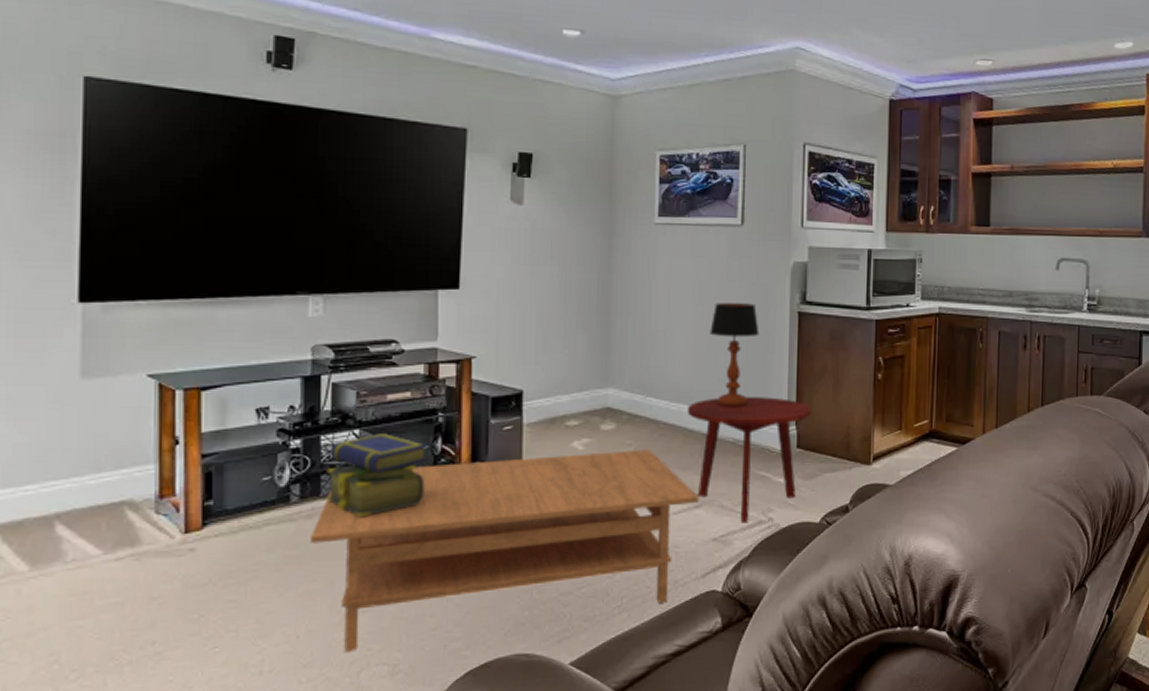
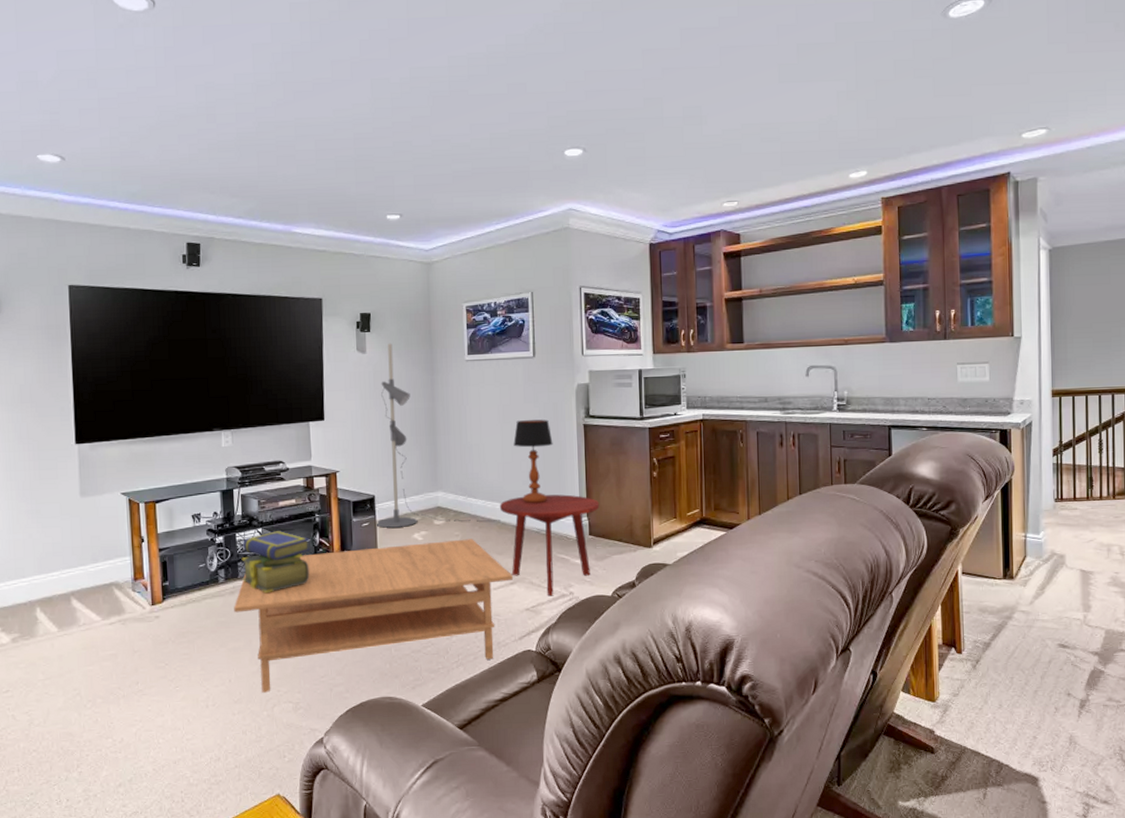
floor lamp: none [522,193,688,433] -> present [376,342,501,528]

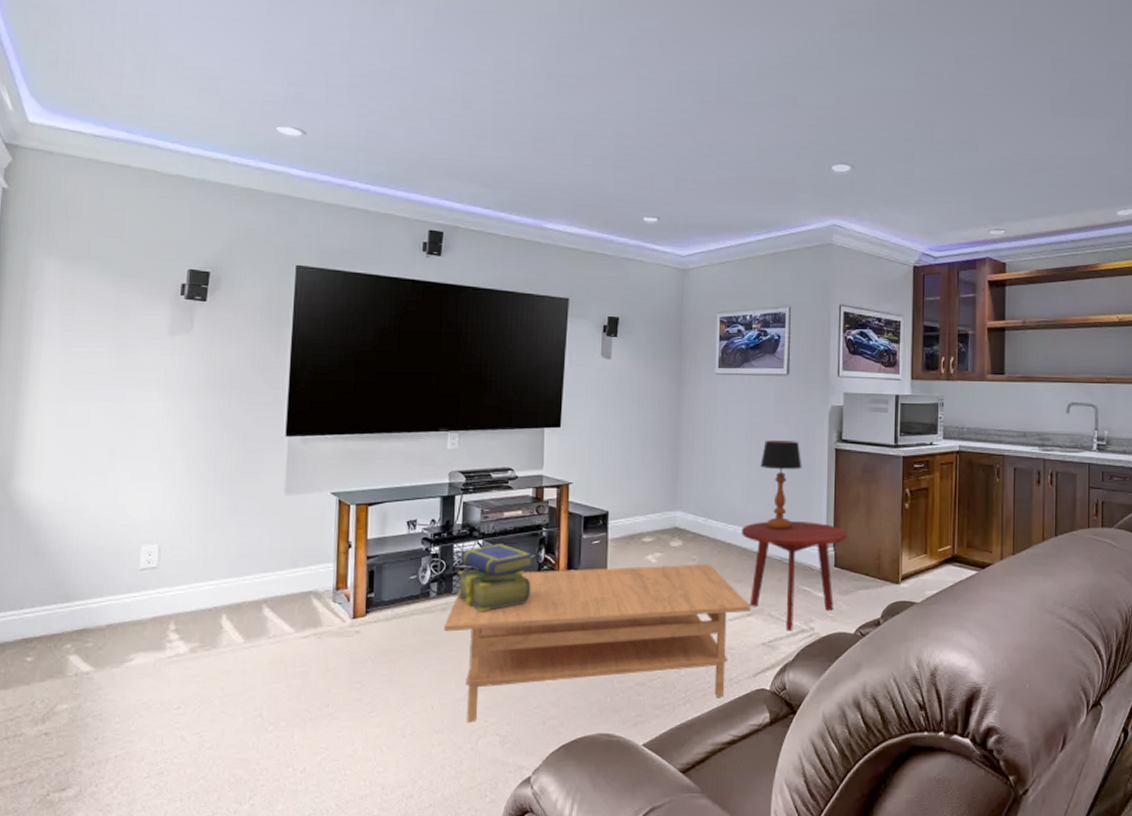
floor lamp: present [376,342,501,528] -> none [607,349,742,547]

